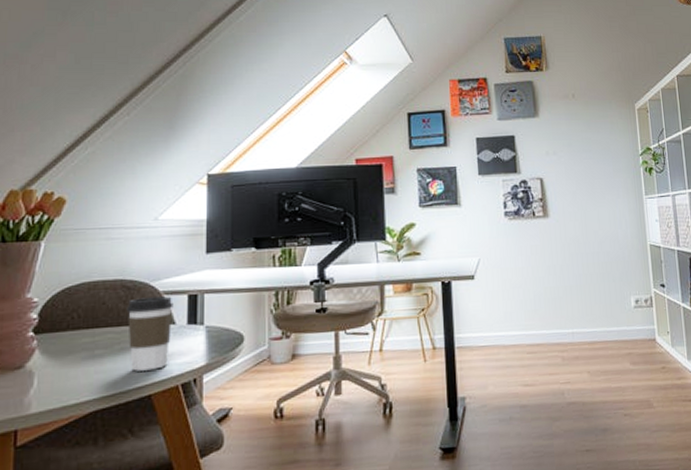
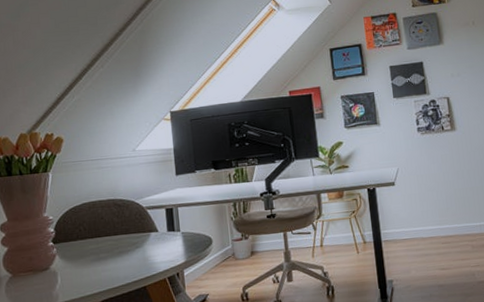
coffee cup: present [126,296,174,372] -> none [119,210,156,269]

